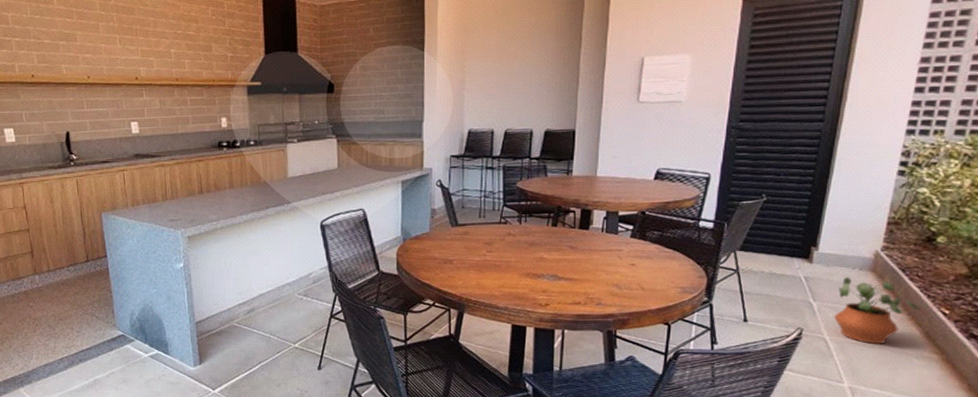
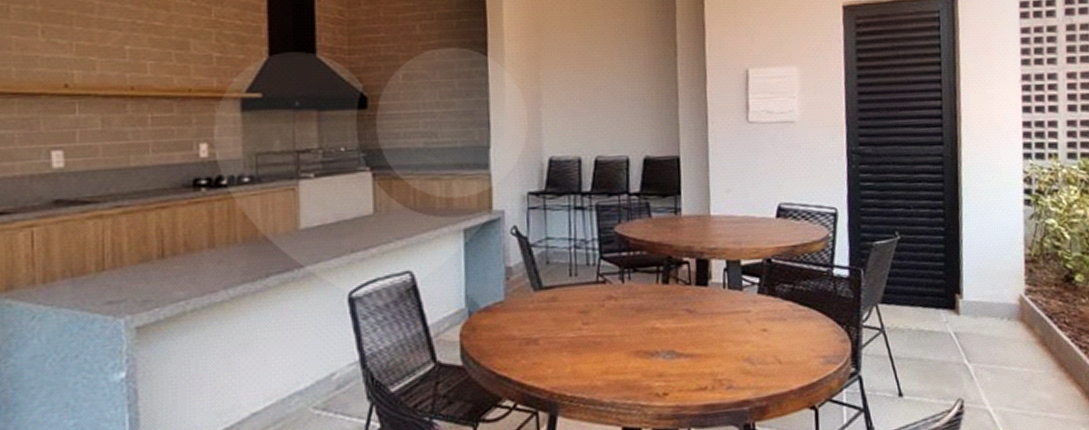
potted plant: present [834,277,920,344] -> none [991,329,1076,413]

